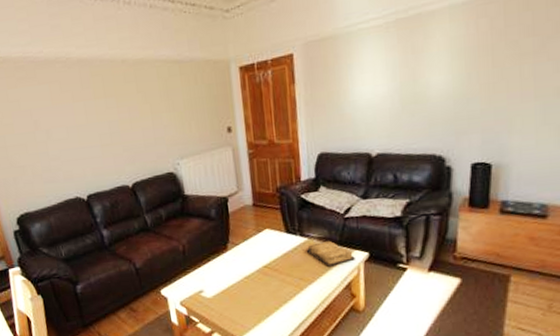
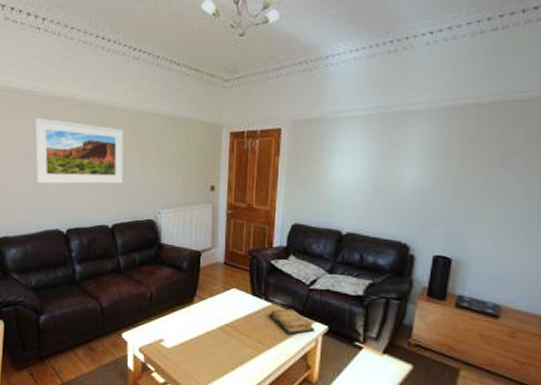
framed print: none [32,82,136,154] -> present [34,117,124,184]

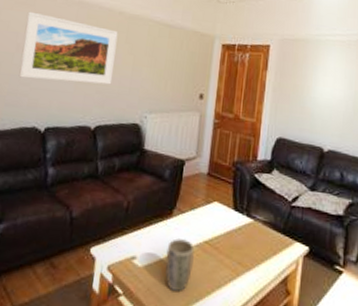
plant pot: none [190,323,217,369] -> present [164,238,195,293]
diary: present [268,308,315,335] -> none [249,226,295,256]

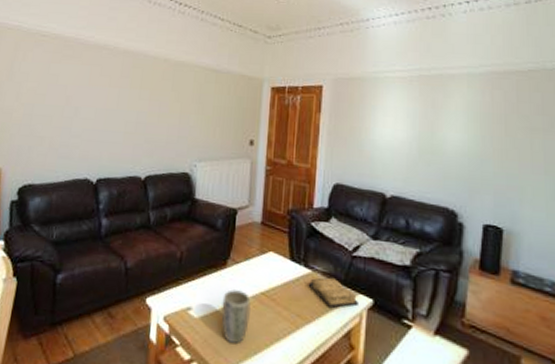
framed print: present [18,11,119,85] -> none [69,64,164,134]
diary: none [249,226,295,256] -> present [308,277,358,308]

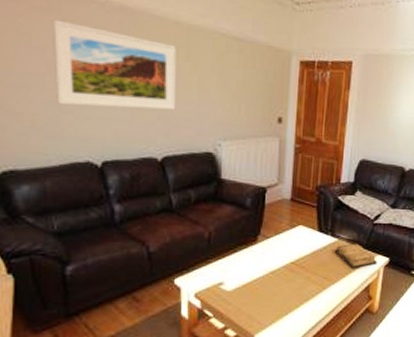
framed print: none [69,64,164,134] -> present [52,19,177,110]
plant pot: present [220,289,251,345] -> none [253,262,282,309]

